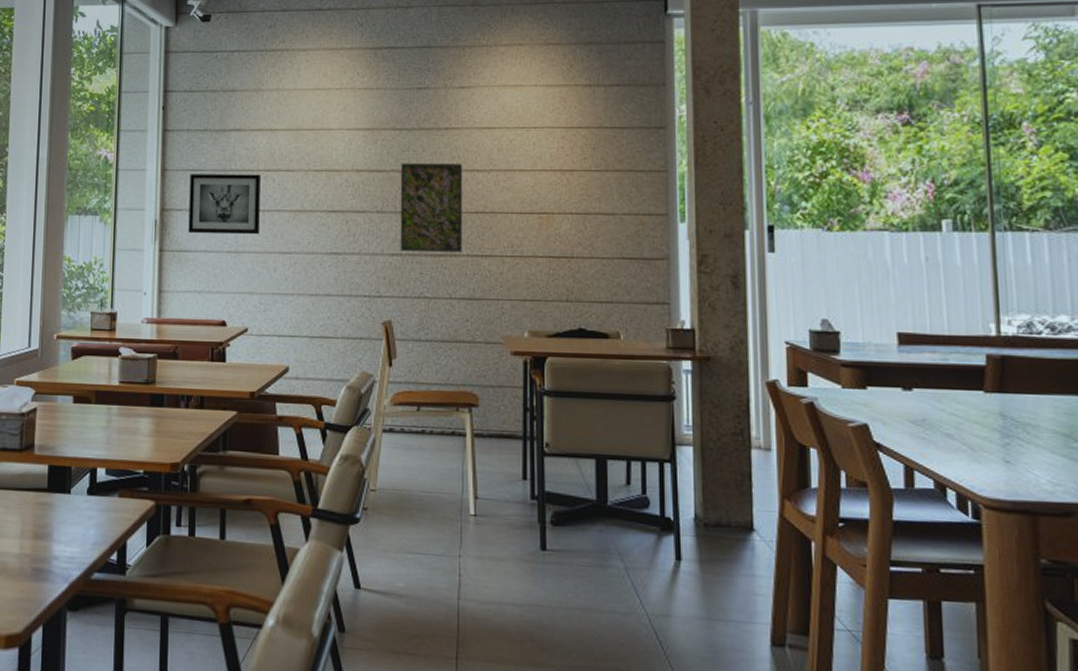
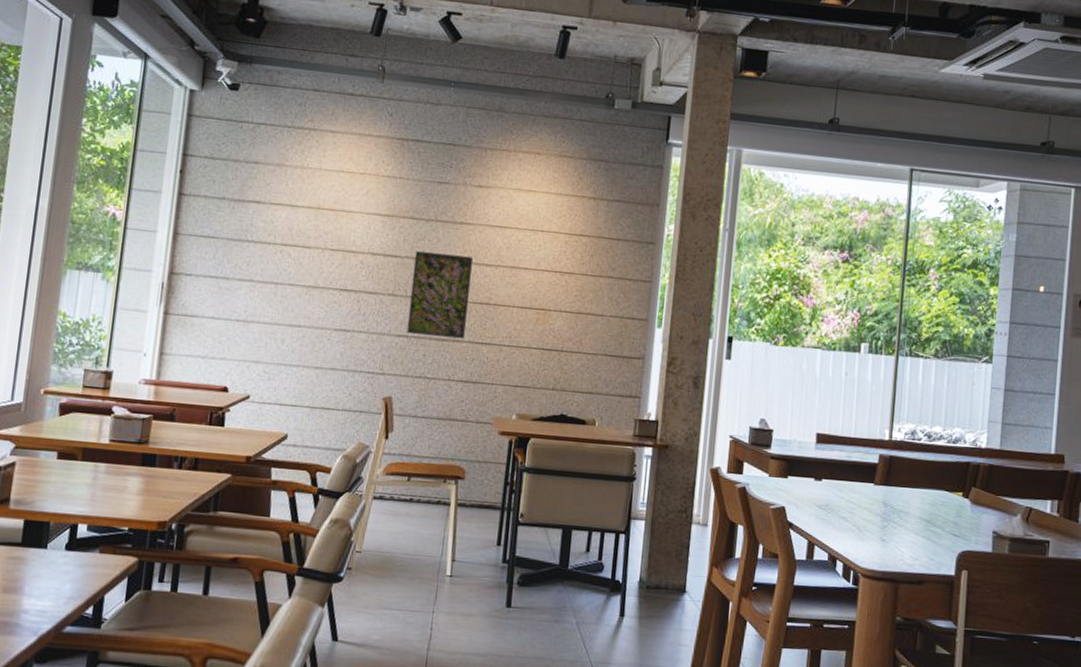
wall art: present [188,174,260,235] -> none [196,240,277,307]

